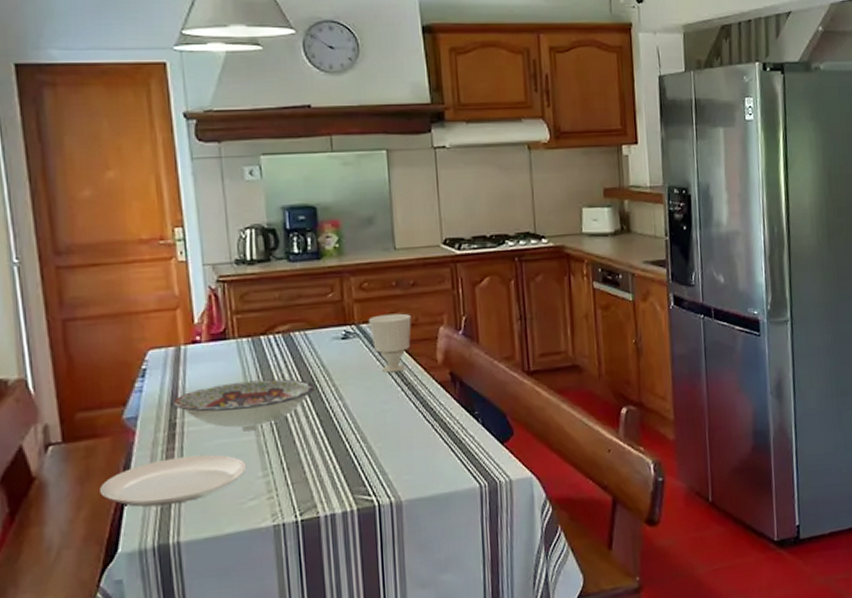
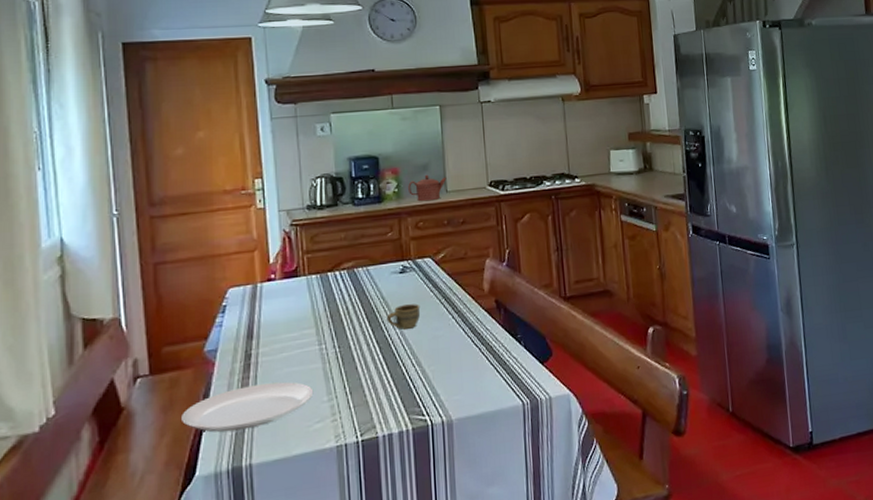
bowl: present [174,379,316,432] -> none [250,311,377,360]
cup: none [327,373,366,402] -> present [386,304,421,330]
teapot: none [351,229,395,260] -> present [408,174,447,202]
cup: present [368,313,412,373] -> none [423,248,461,303]

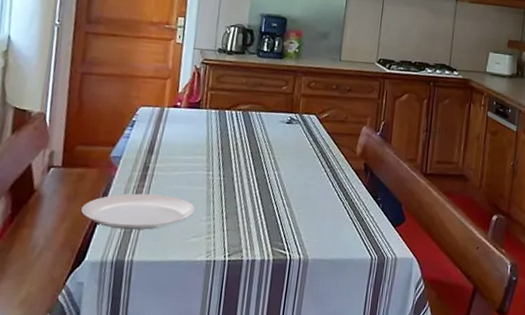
cup: present [386,304,421,330] -> none [268,151,299,173]
teapot: present [408,174,447,202] -> none [307,42,343,66]

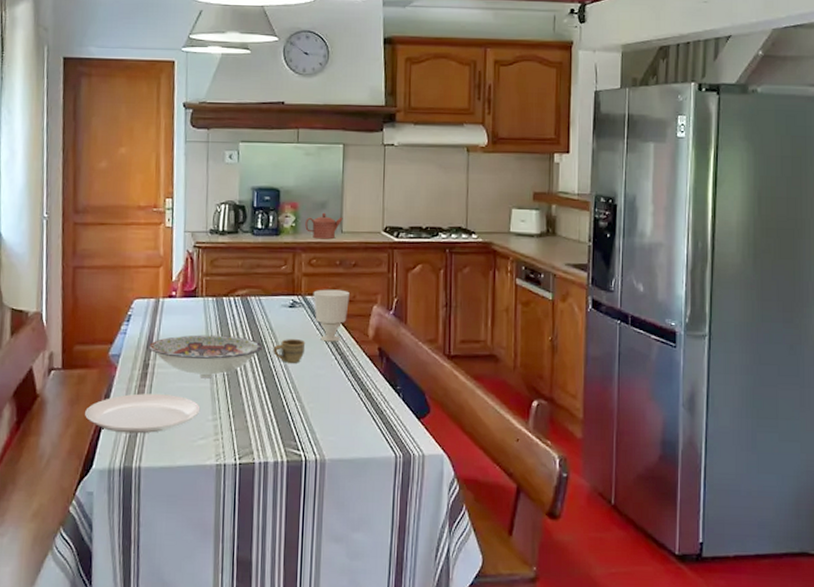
bowl: none [150,142,260,183] -> present [149,335,264,379]
cup: none [268,151,299,173] -> present [273,339,306,363]
teapot: none [307,42,343,66] -> present [305,212,343,240]
cup: none [309,109,343,157] -> present [313,289,349,342]

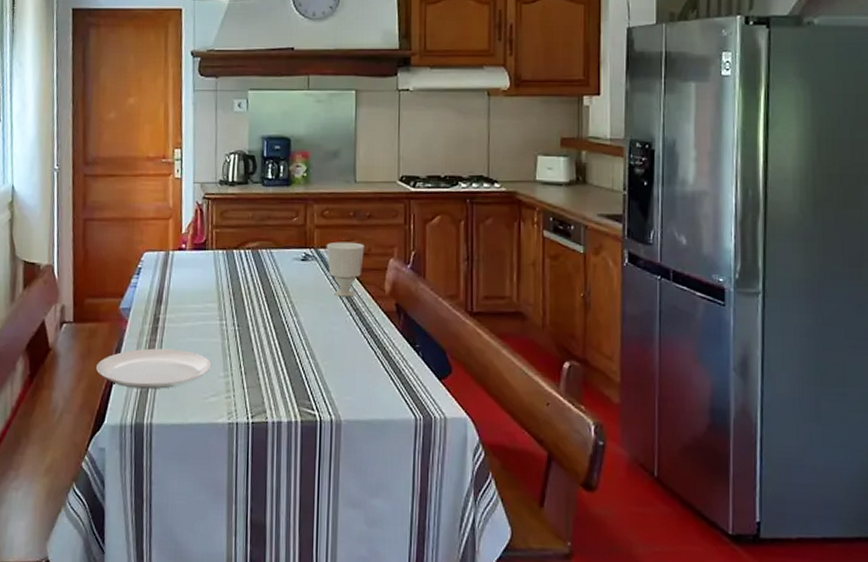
bowl: present [149,335,264,379] -> none [159,288,276,334]
cup: present [273,339,306,363] -> none [285,293,319,319]
teapot: present [305,212,343,240] -> none [317,161,357,190]

